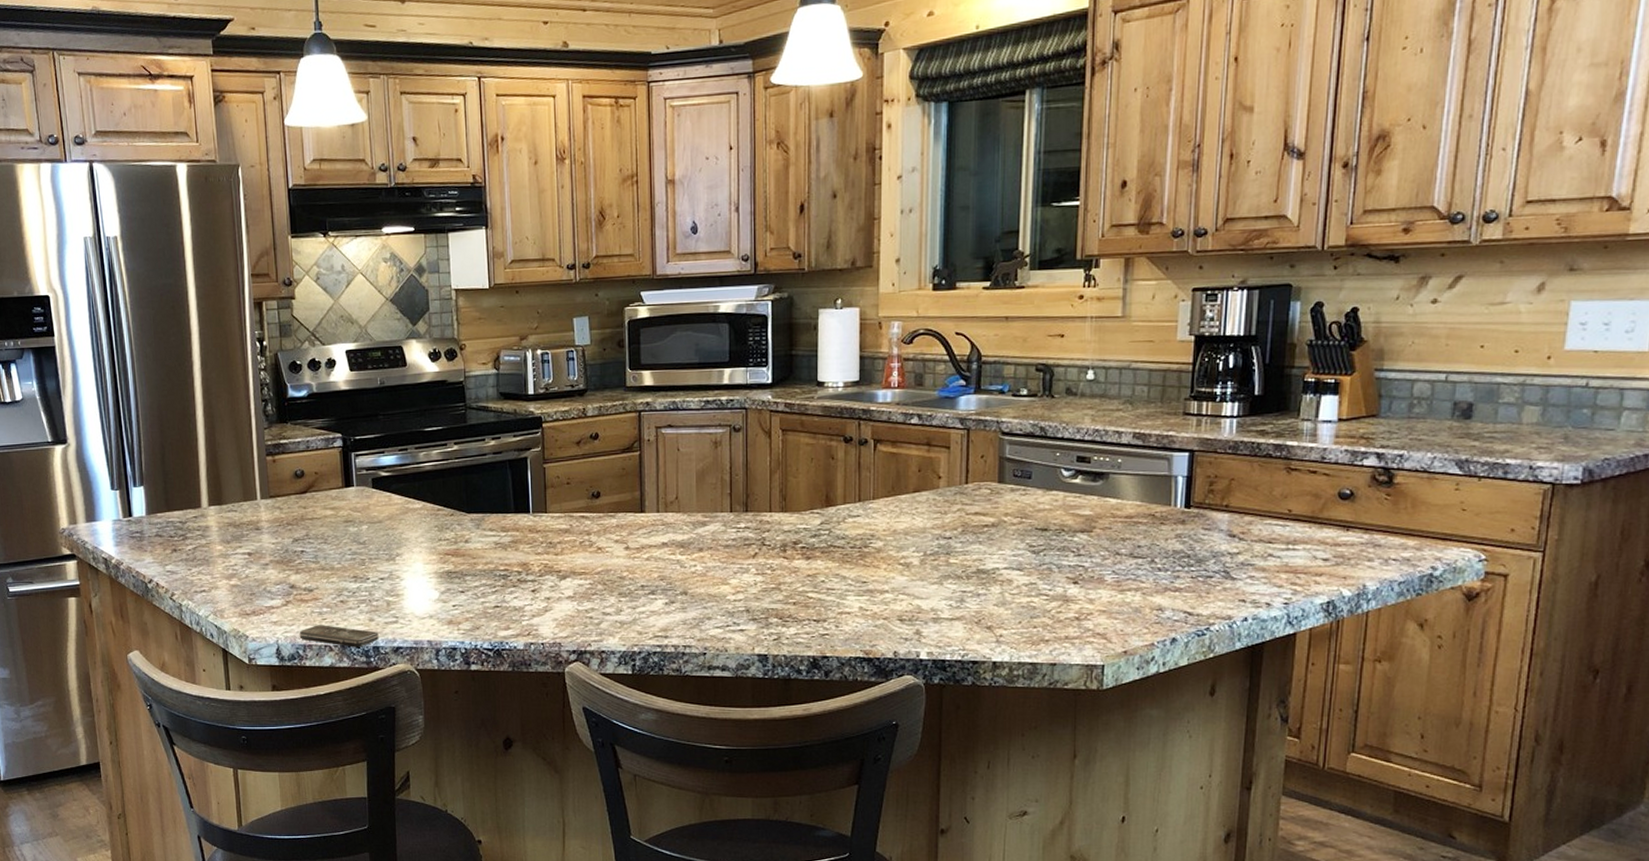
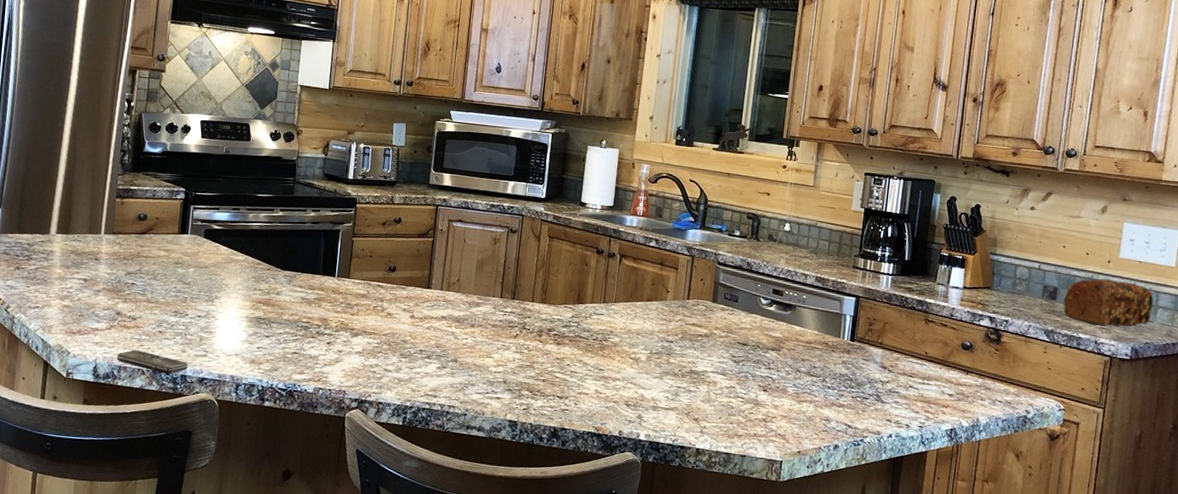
bread loaf: none [1482,381,1616,445] -> present [1063,278,1154,326]

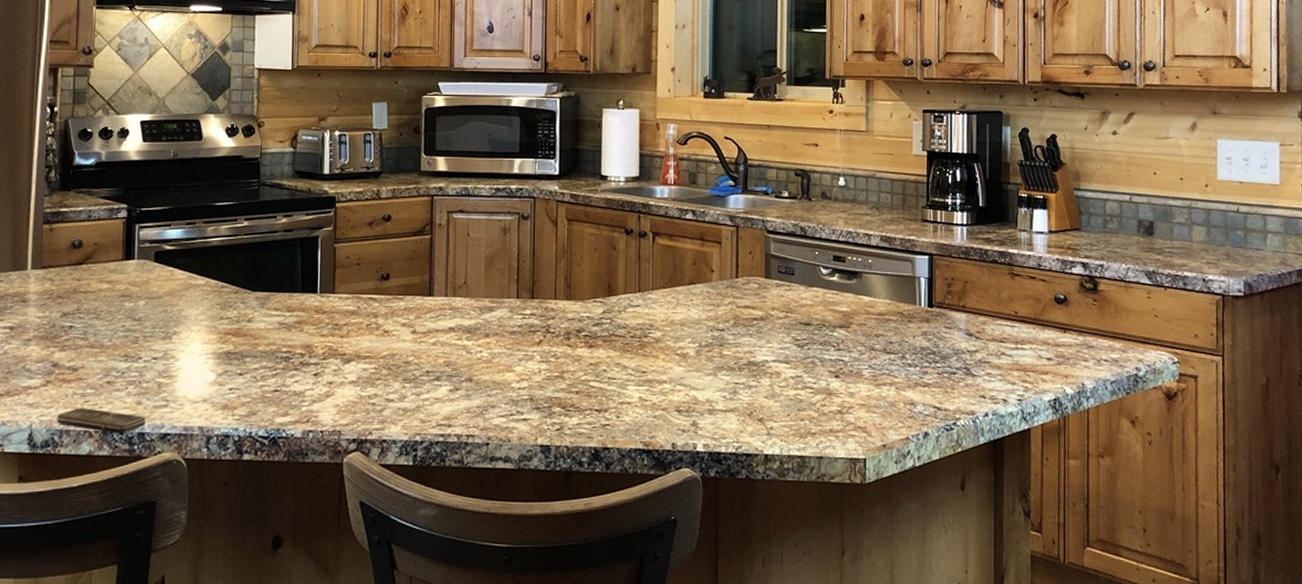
bread loaf: present [1063,278,1154,326] -> none [1161,205,1262,260]

